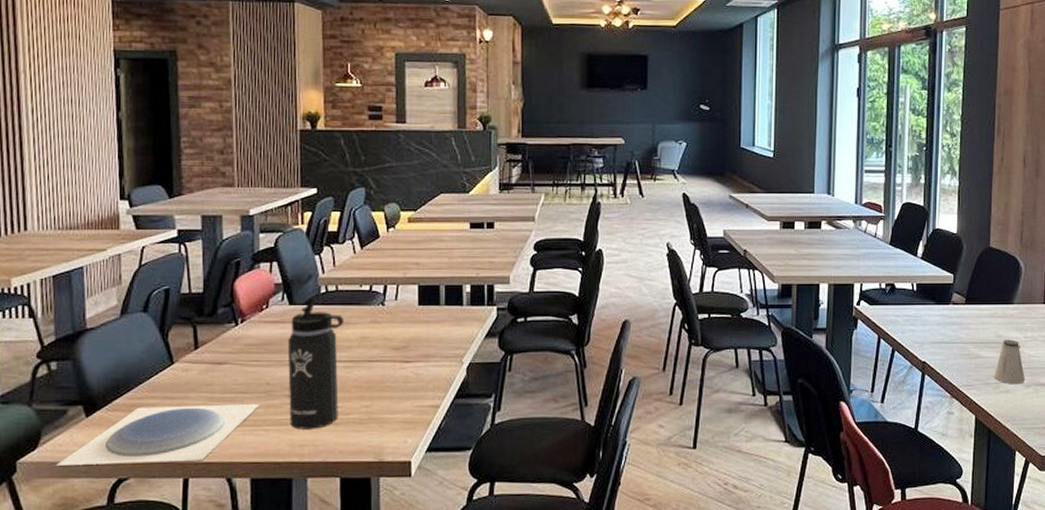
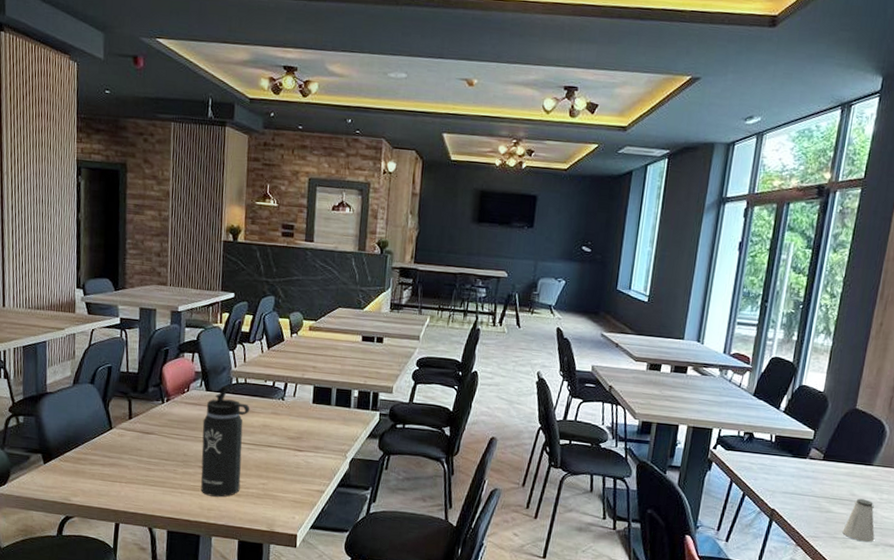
plate: present [56,403,260,466] -> none [21,461,178,510]

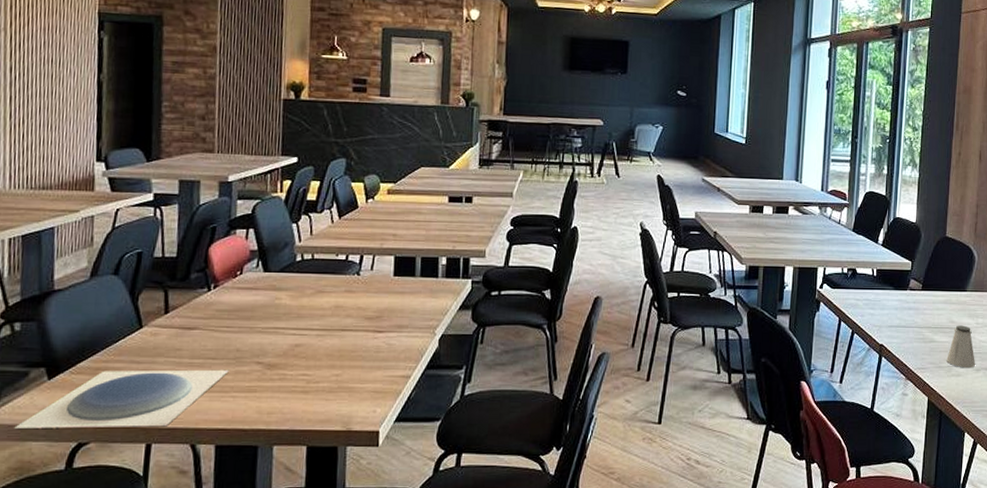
plate: none [21,461,178,510] -> present [14,369,229,428]
thermos bottle: present [201,385,250,497] -> none [258,263,319,397]

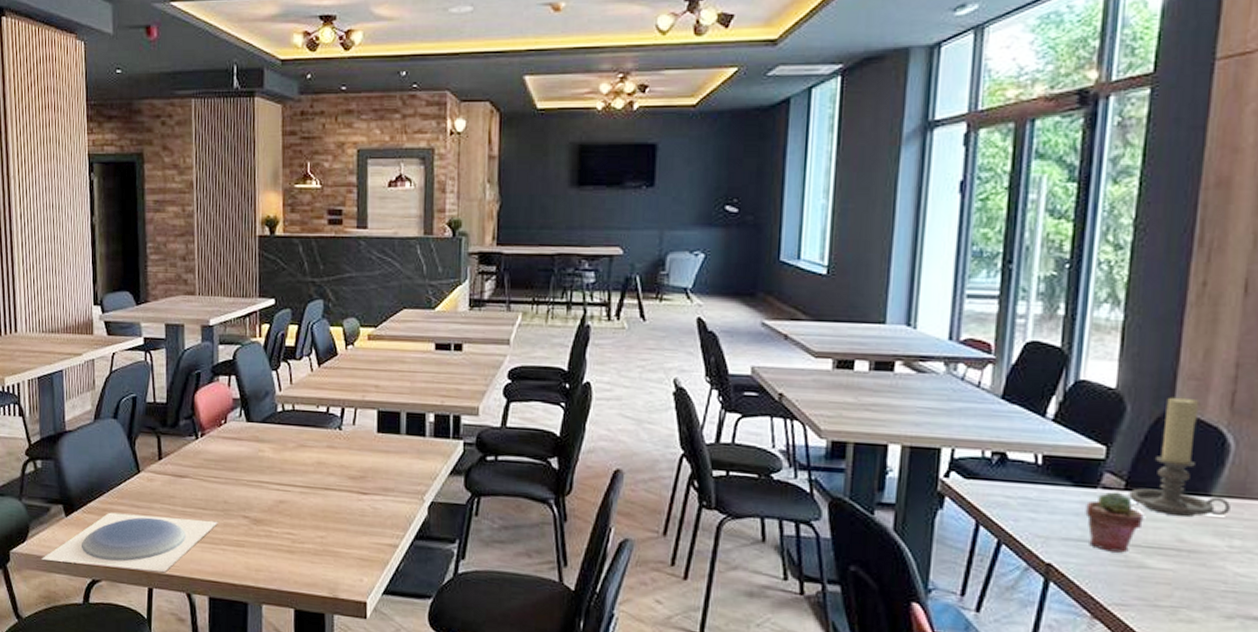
potted succulent: none [901,292,932,333] -> present [1085,491,1144,553]
candle holder: none [924,227,976,306] -> present [1129,396,1230,517]
saltshaker: present [946,325,976,368] -> none [1168,546,1226,614]

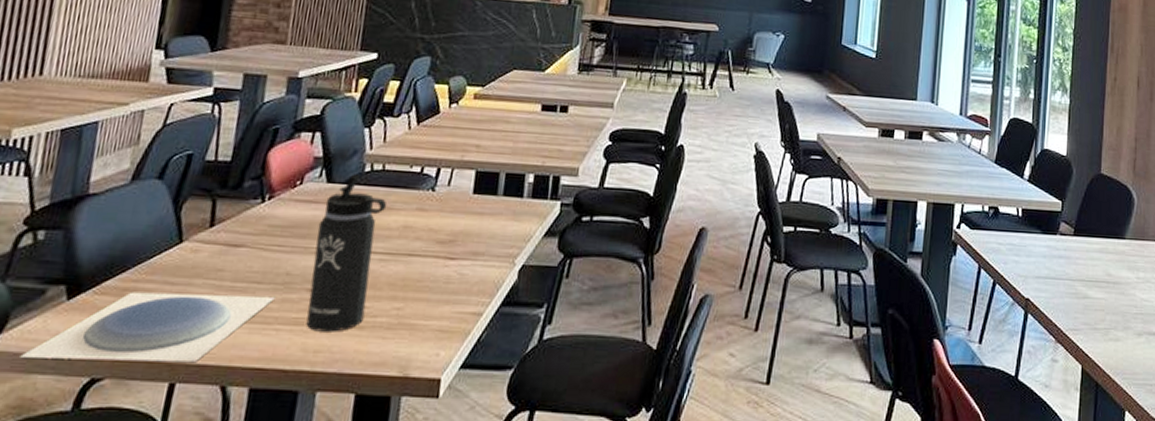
thermos bottle: none [244,414,301,555] -> present [306,174,387,332]
potted succulent: present [1085,491,1144,553] -> none [1050,237,1086,287]
candle holder: present [1129,396,1230,517] -> none [1076,162,1136,256]

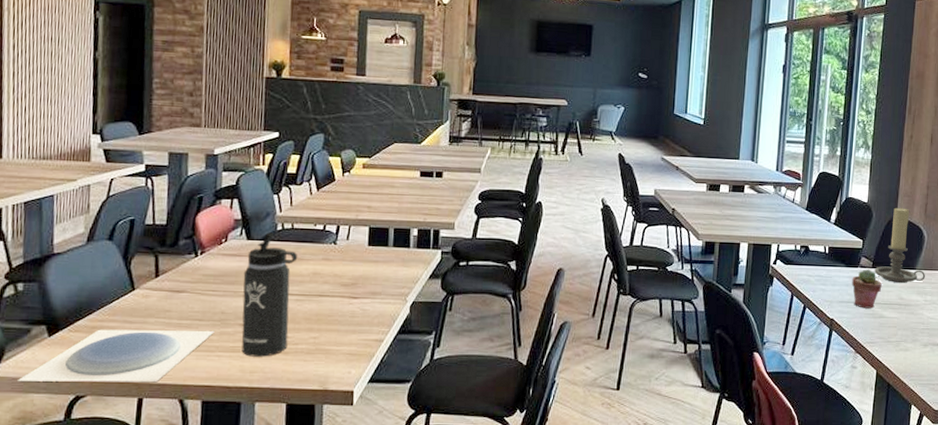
potted succulent: none [1050,237,1086,287] -> present [852,269,882,309]
candle holder: none [1076,162,1136,256] -> present [874,207,925,284]

